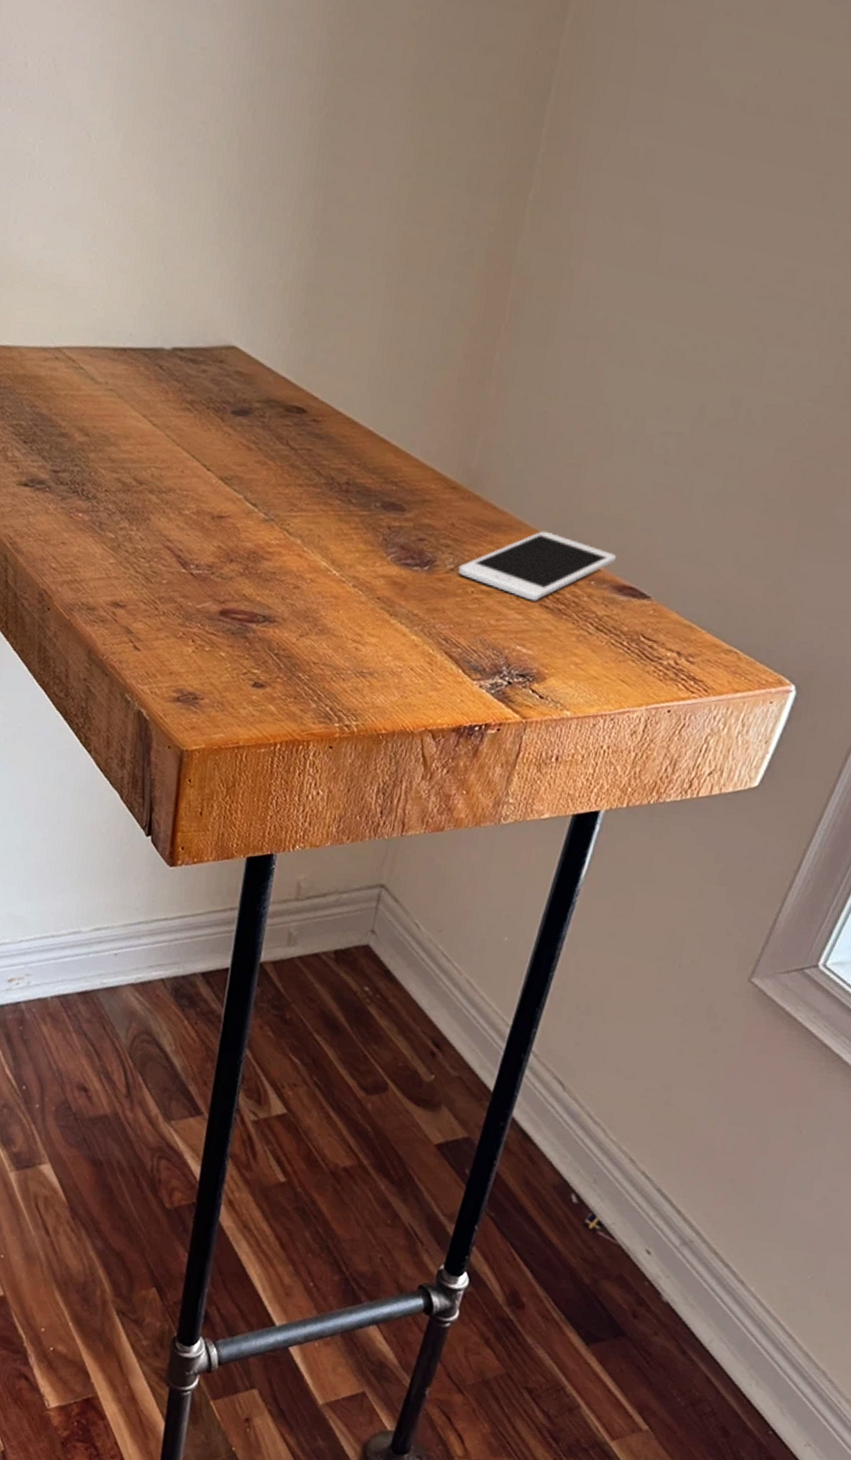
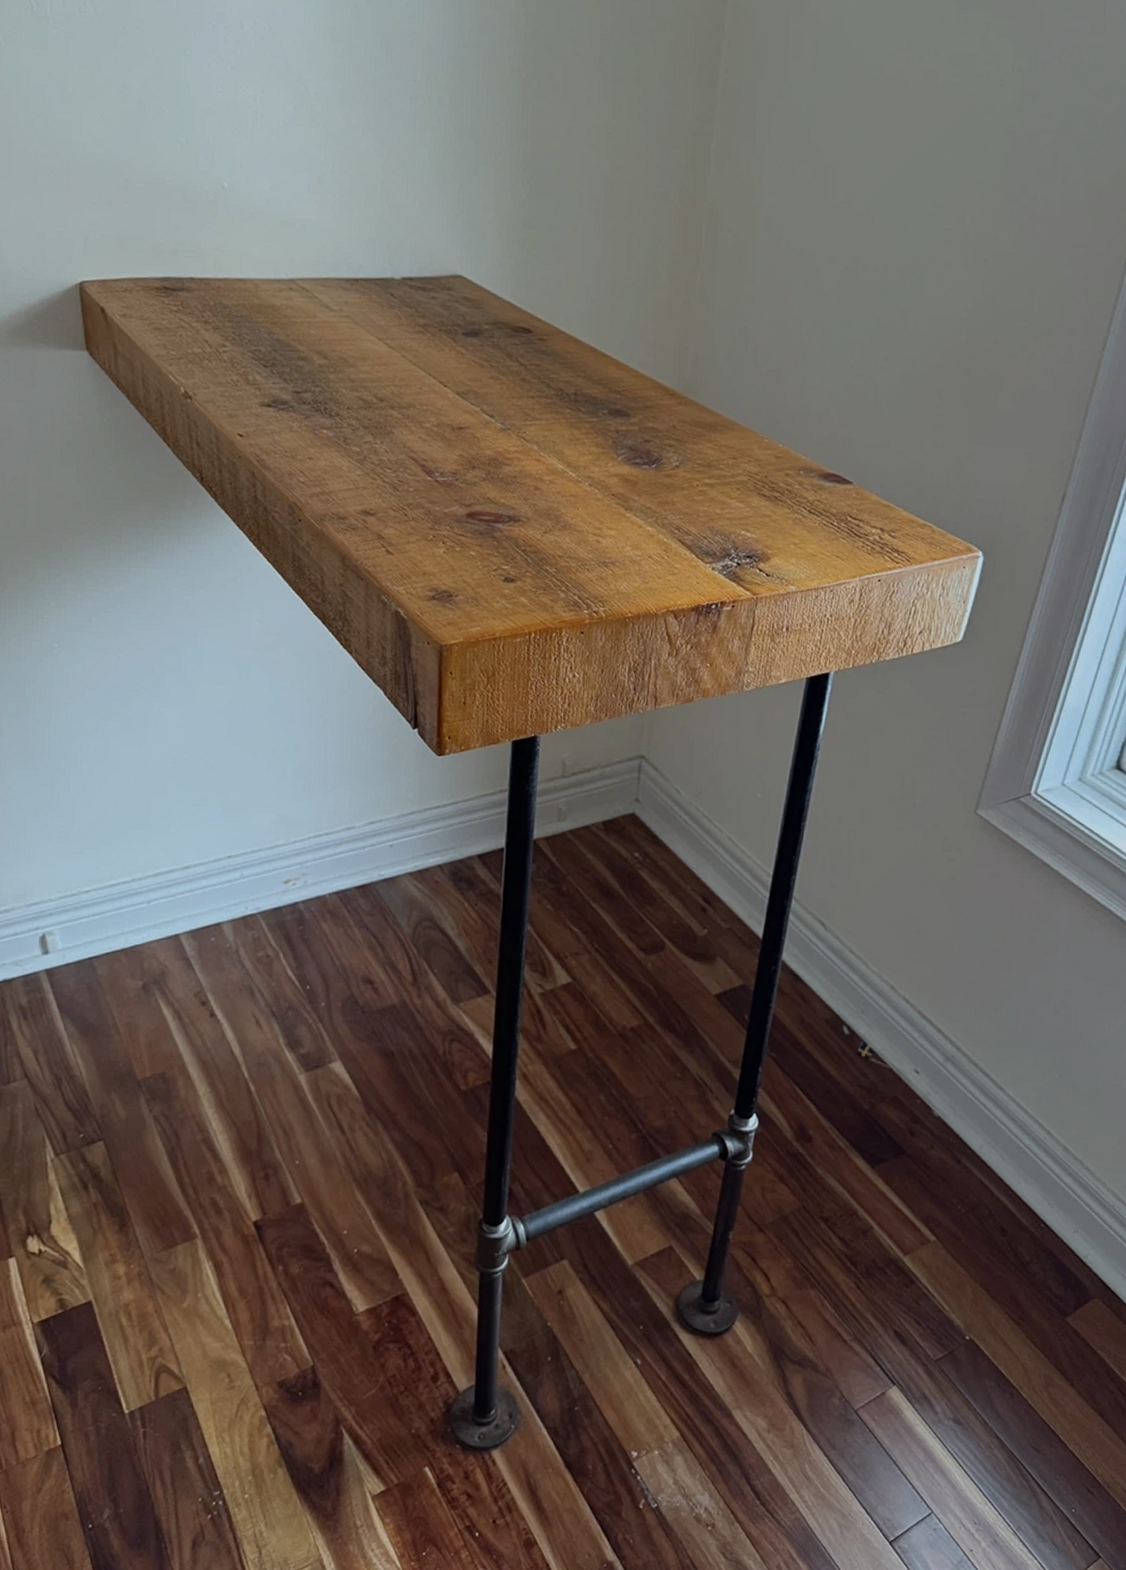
cell phone: present [458,531,617,601] -> none [683,429,820,491]

